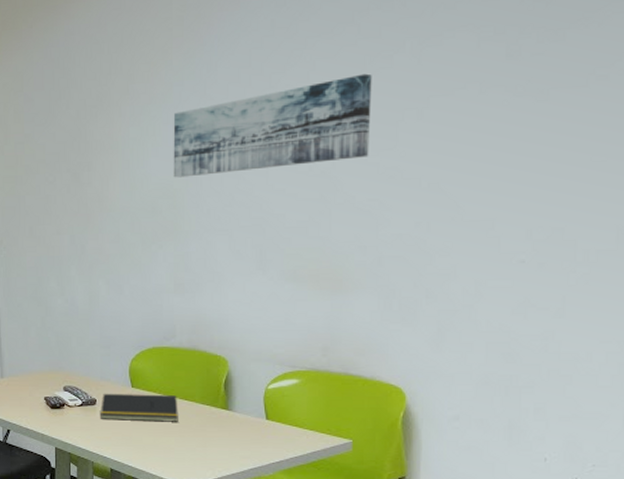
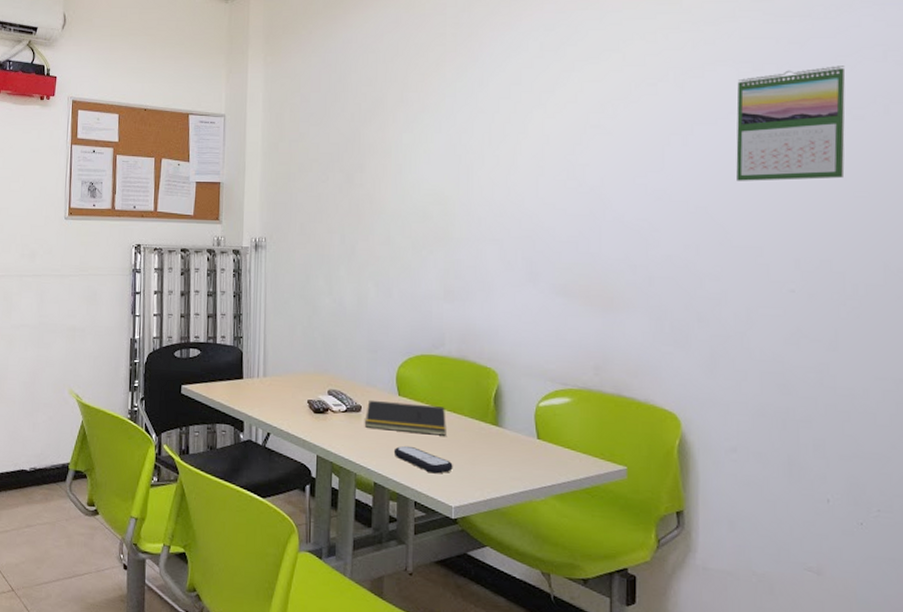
remote control: none [128,433,185,457] -> present [393,445,453,474]
wall art: present [173,73,372,178] -> none [445,98,638,185]
calendar: none [472,22,592,153] -> present [736,66,846,181]

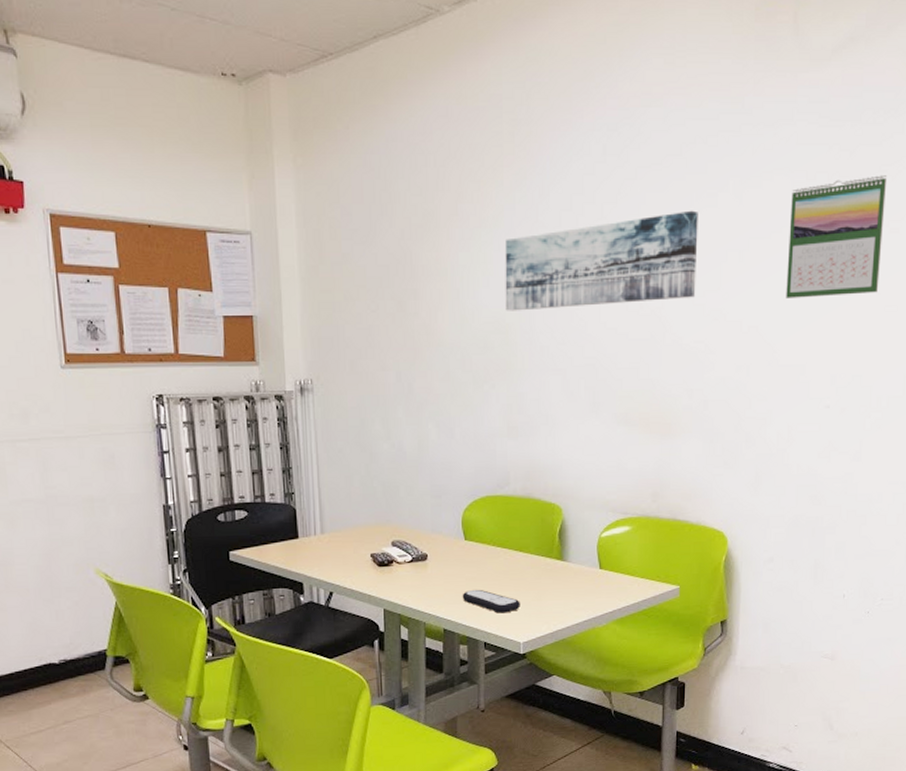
notepad: present [365,400,446,436] -> none [432,546,513,577]
wall art: none [445,98,638,185] -> present [505,210,698,311]

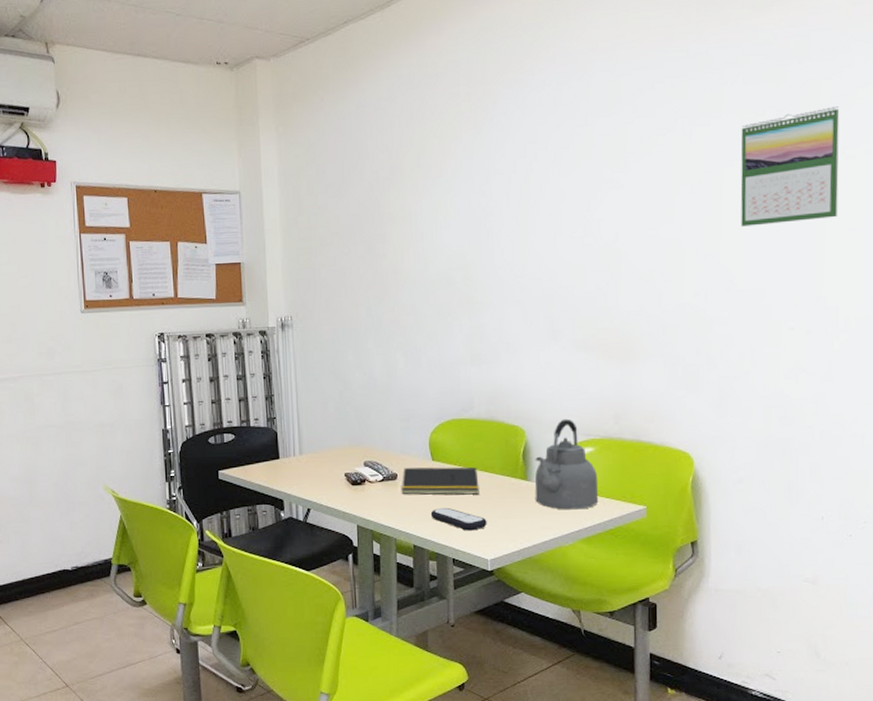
notepad: none [432,546,513,577] -> present [402,467,479,495]
wall art: present [505,210,698,311] -> none [464,150,649,250]
kettle: none [570,496,634,591] -> present [534,419,599,510]

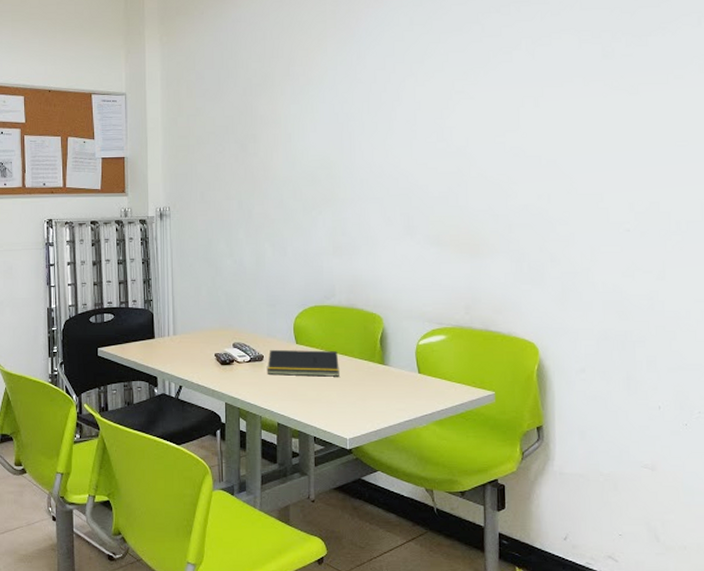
remote control: present [430,507,487,531] -> none [294,388,346,411]
kettle: present [534,419,599,510] -> none [391,308,451,394]
calendar: present [740,106,840,227] -> none [579,31,669,136]

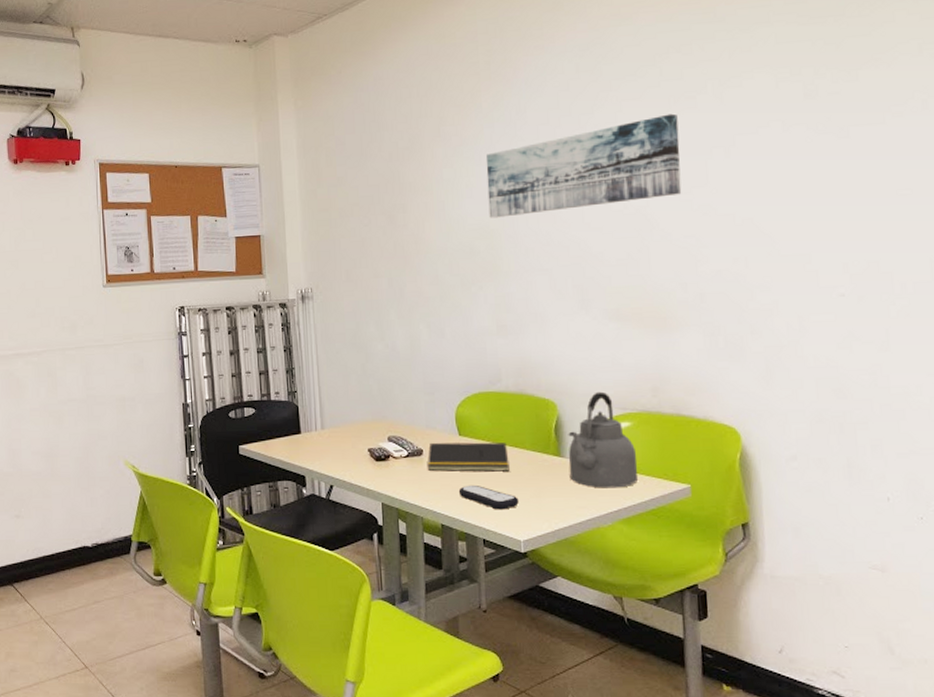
remote control: none [294,388,346,411] -> present [458,484,519,510]
wall art: none [329,66,497,151] -> present [486,113,682,218]
kettle: none [391,308,451,394] -> present [568,391,639,488]

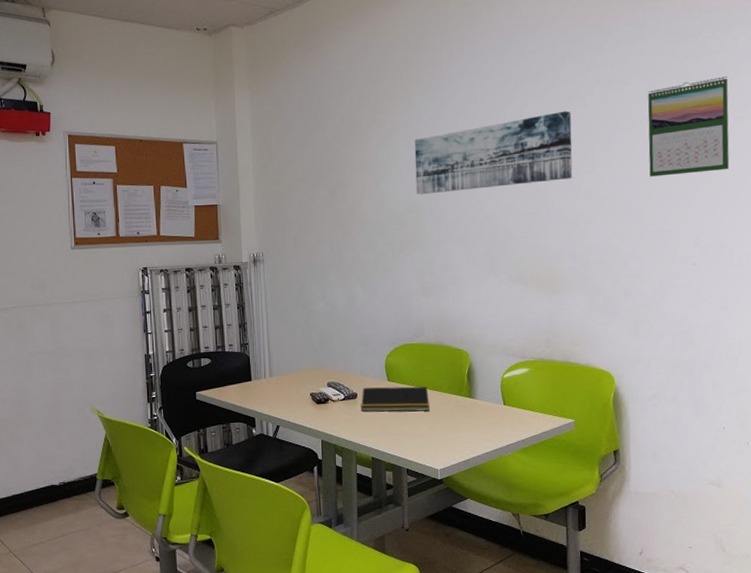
remote control: present [458,484,519,510] -> none [387,423,437,444]
kettle: present [568,391,639,488] -> none [478,343,534,424]
calendar: none [776,63,887,189] -> present [648,76,730,177]

